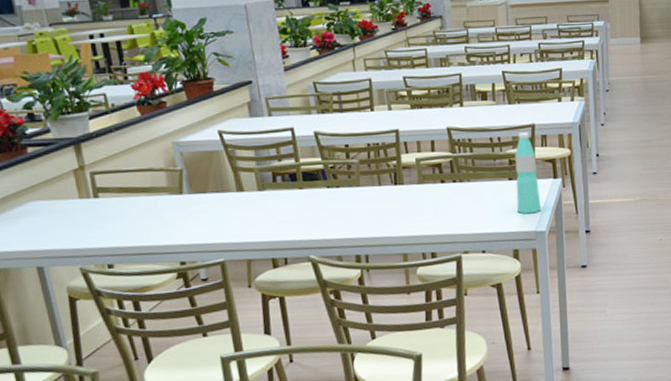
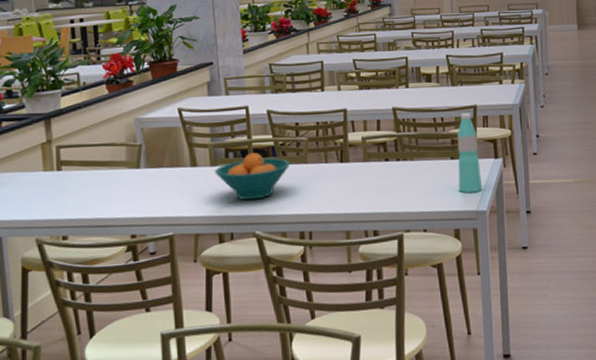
fruit bowl: none [263,176,342,225] -> present [215,153,290,201]

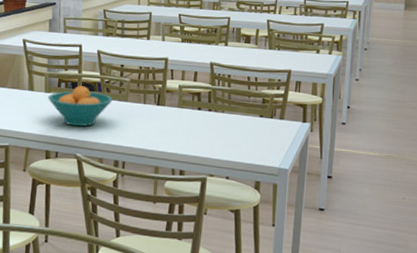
water bottle: present [457,113,482,194] -> none [264,76,288,151]

